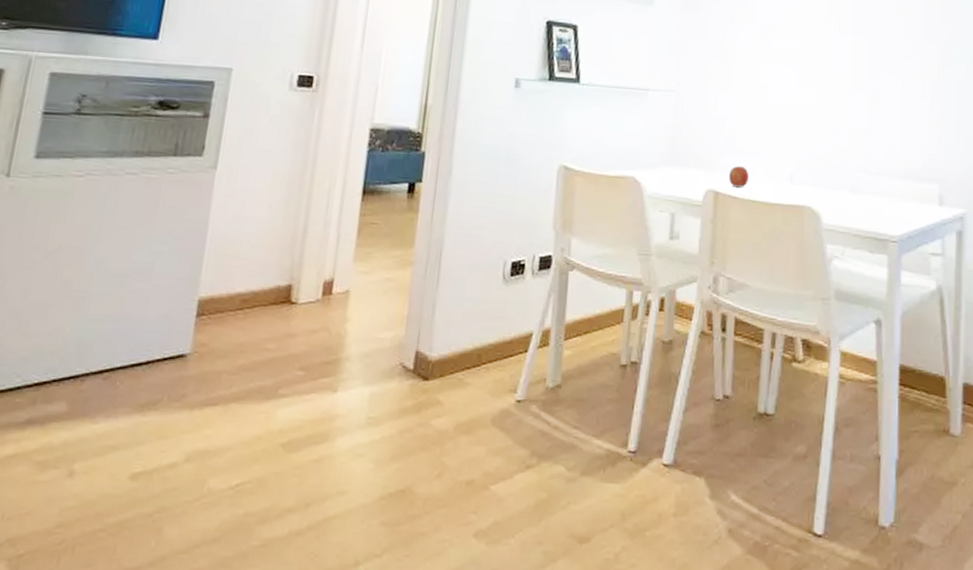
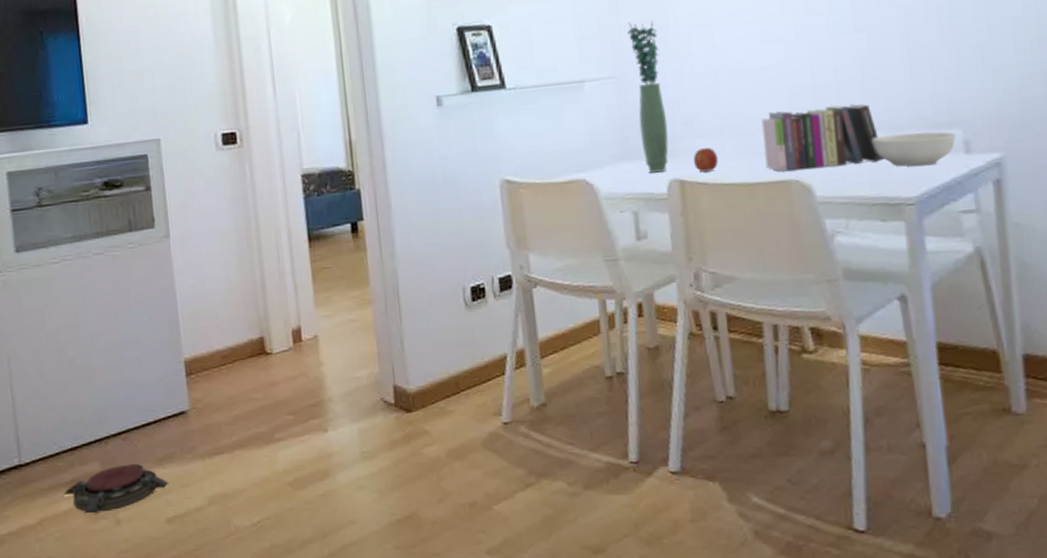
robot vacuum: none [12,407,145,462] -> present [63,463,169,514]
vase: none [688,47,716,182] -> present [627,21,669,173]
books: none [786,145,879,202] -> present [761,104,885,171]
bowl: none [871,180,933,211] -> present [871,131,956,167]

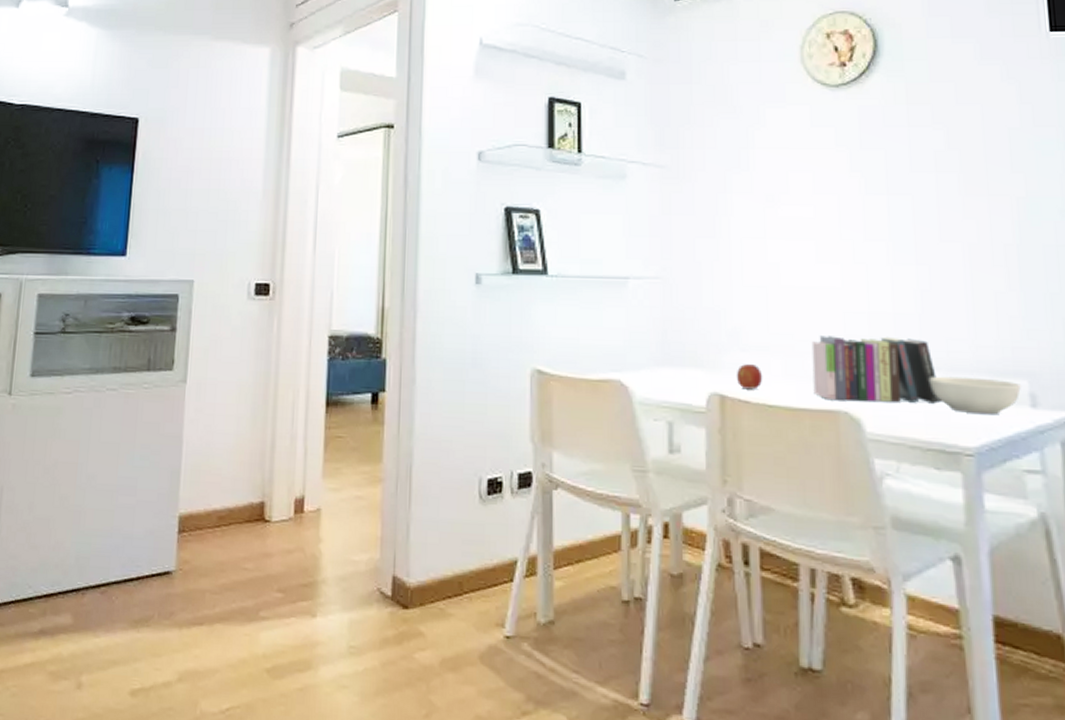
robot vacuum: present [63,463,169,514] -> none [28,621,140,672]
vase: present [627,21,669,173] -> none [678,224,712,384]

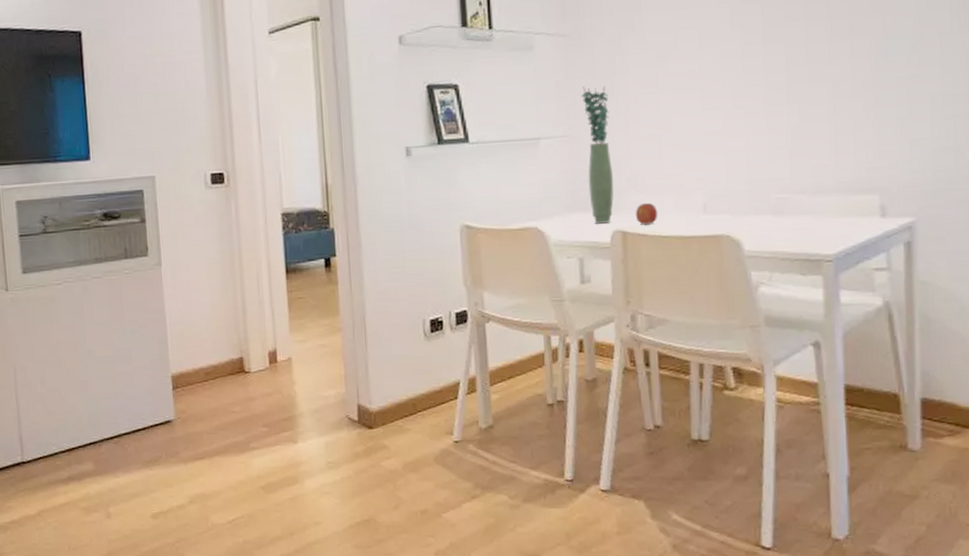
vase: none [678,224,712,384] -> present [581,86,614,224]
books: present [811,336,943,404] -> none [698,168,808,227]
bowl: present [928,376,1021,415] -> none [797,196,873,227]

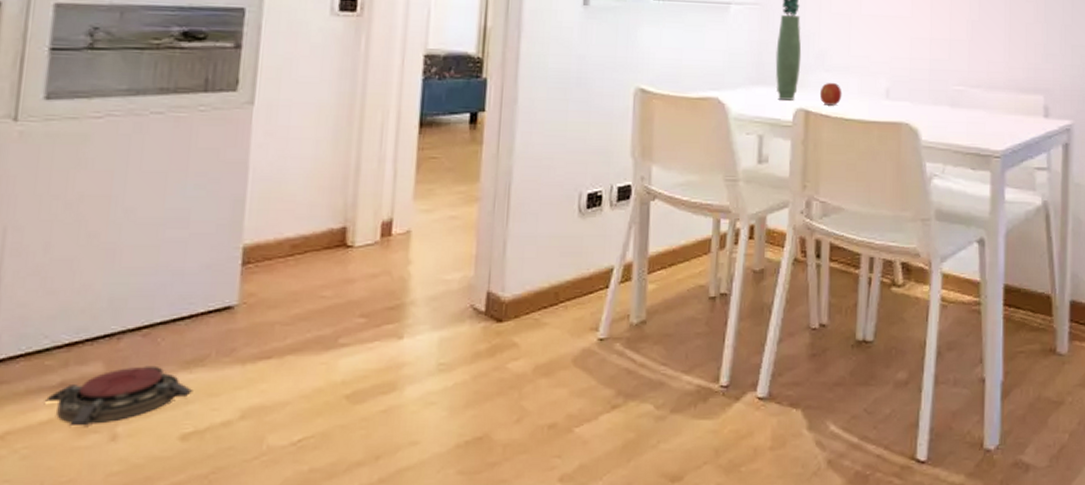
robot vacuum: none [60,464,155,508] -> present [44,365,193,427]

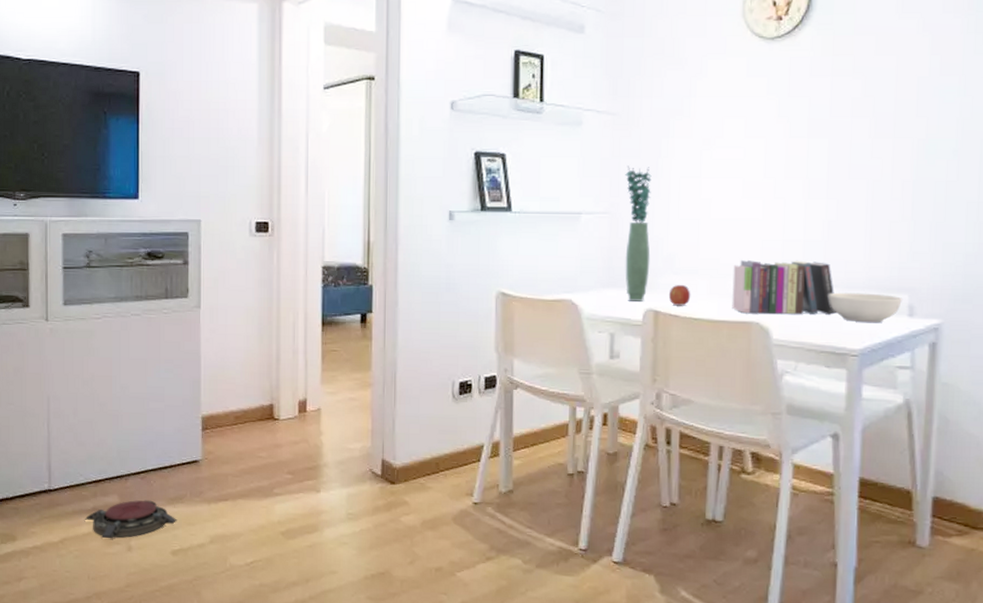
books: none [882,58,981,115] -> present [732,260,837,315]
bowl: none [972,92,1038,124] -> present [827,292,902,323]

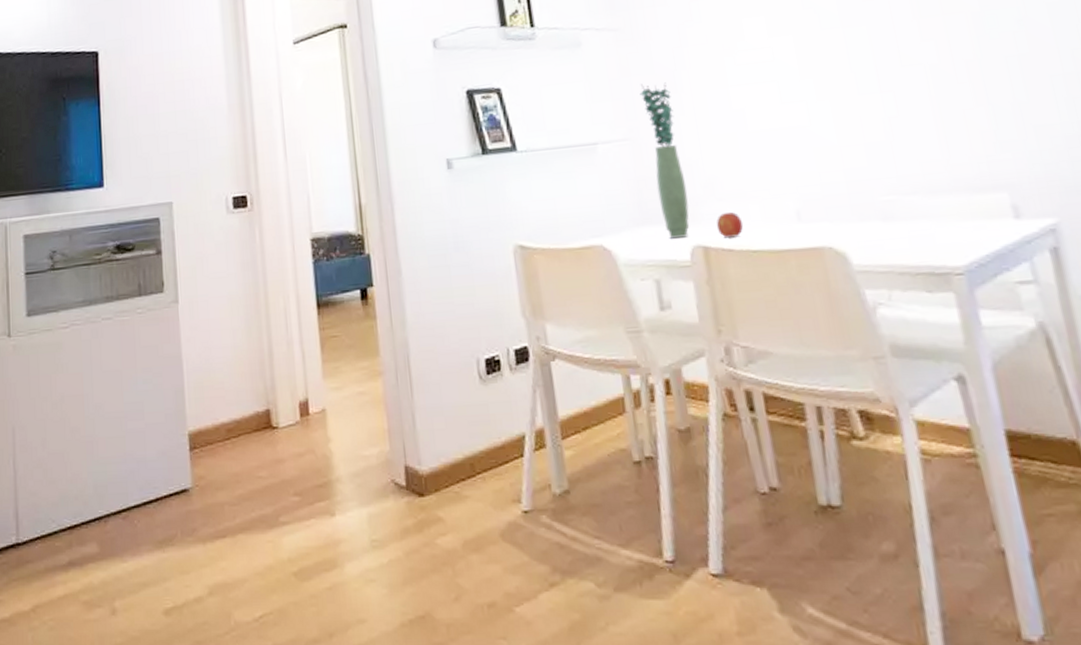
robot vacuum: present [84,500,177,539] -> none [59,545,168,601]
books: present [732,260,837,315] -> none [786,166,926,238]
bowl: present [827,292,902,323] -> none [908,195,1002,233]

